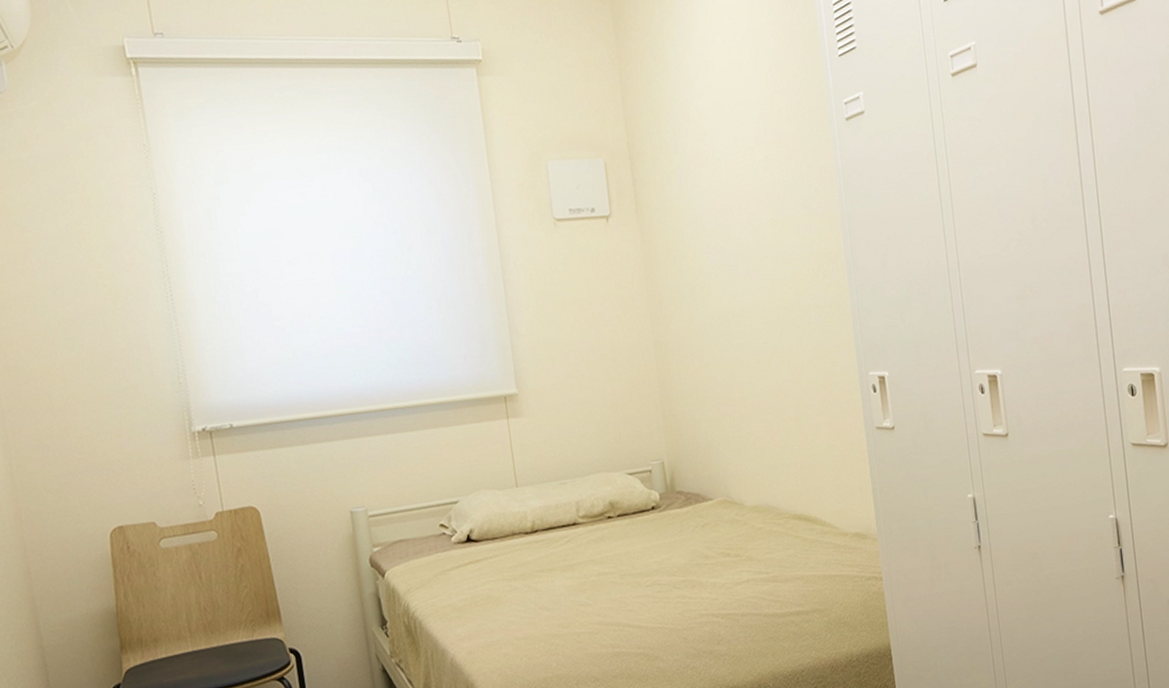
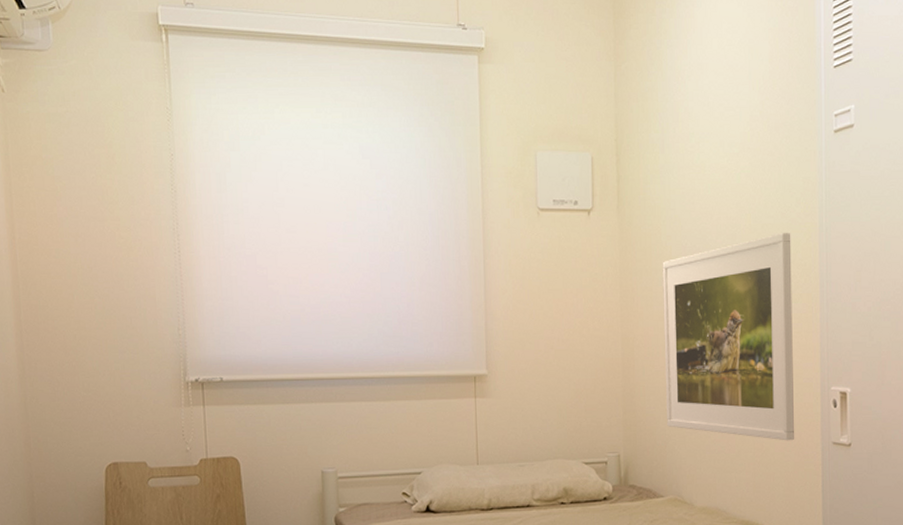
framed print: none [687,222,839,431] -> present [662,232,795,441]

